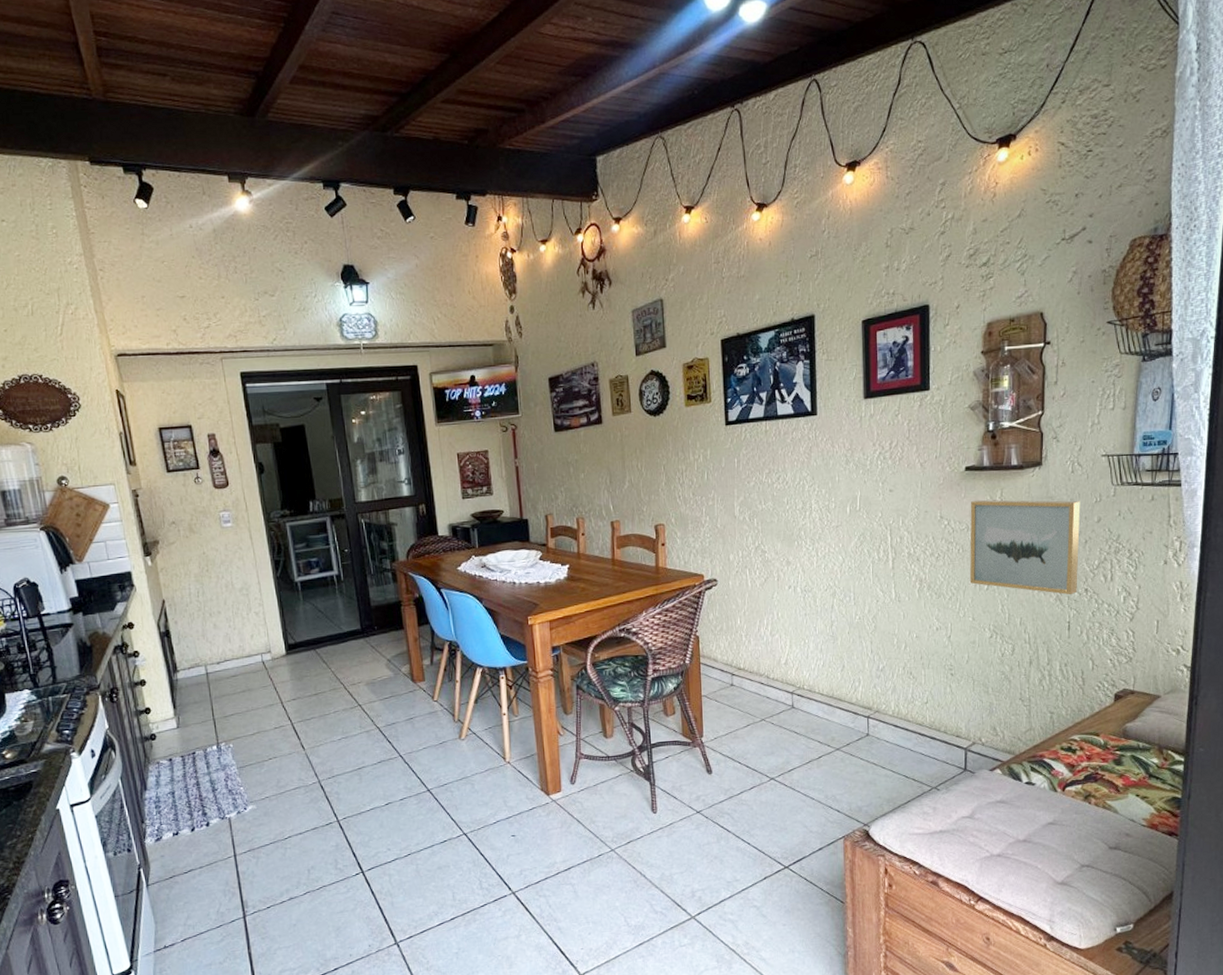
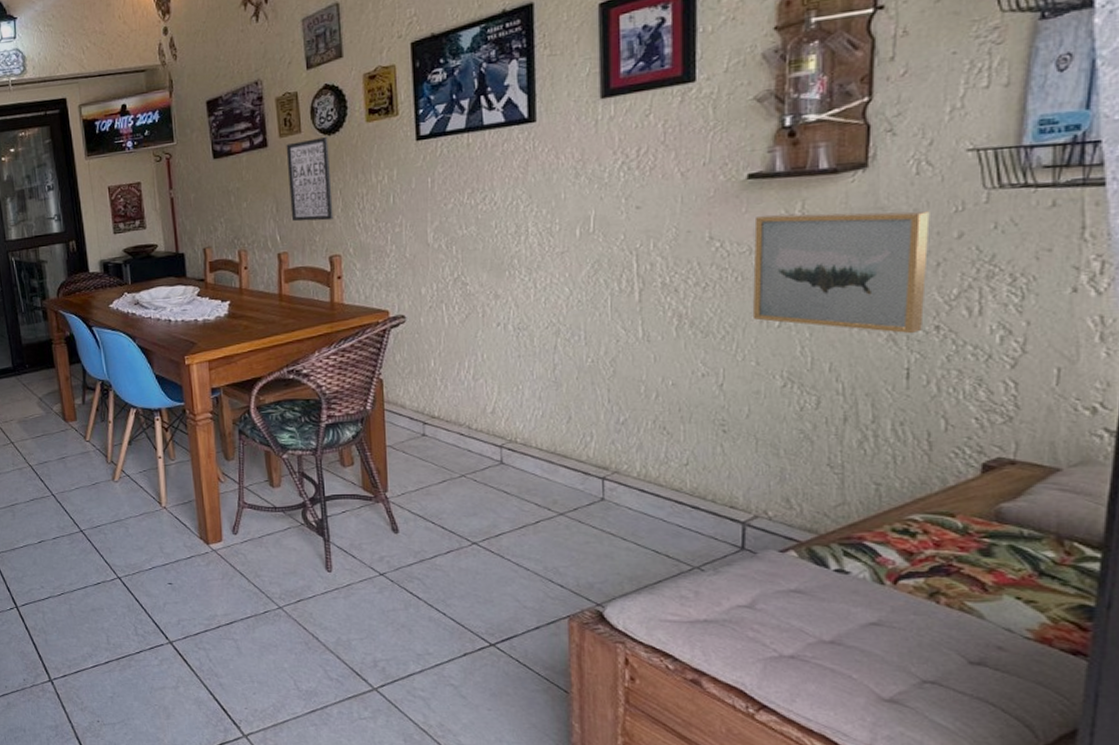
wall art: none [618,418,658,493] -> present [286,137,334,222]

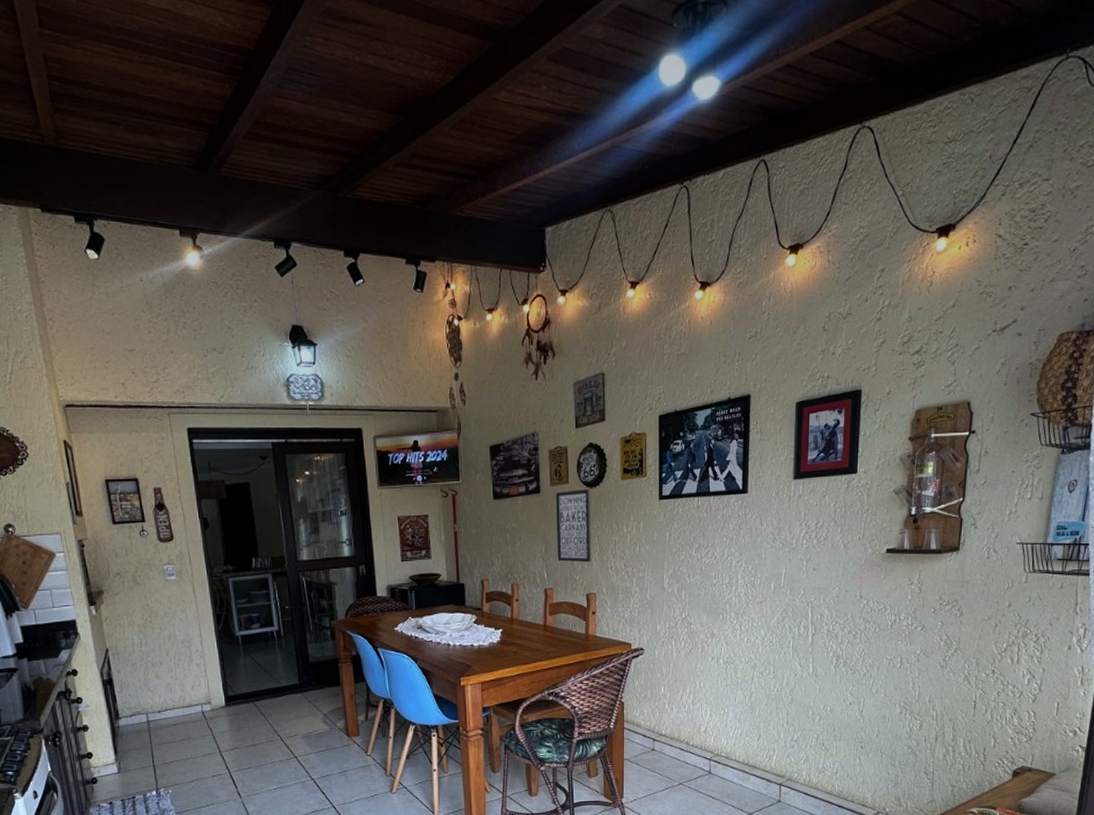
wall art: present [752,211,930,334] -> none [884,581,993,676]

